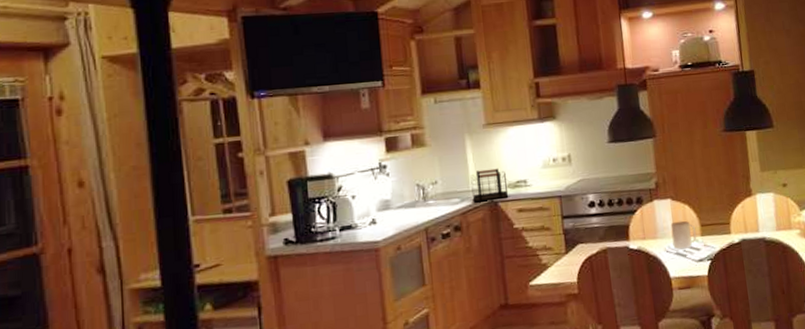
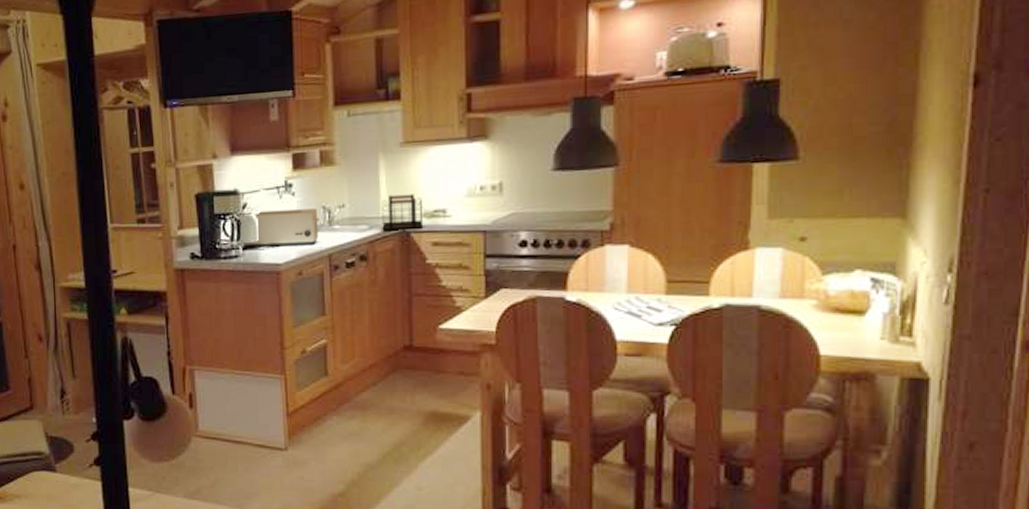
toaster: none [339,187,415,229] -> present [242,209,320,248]
mug: present [670,220,697,250] -> none [624,273,659,310]

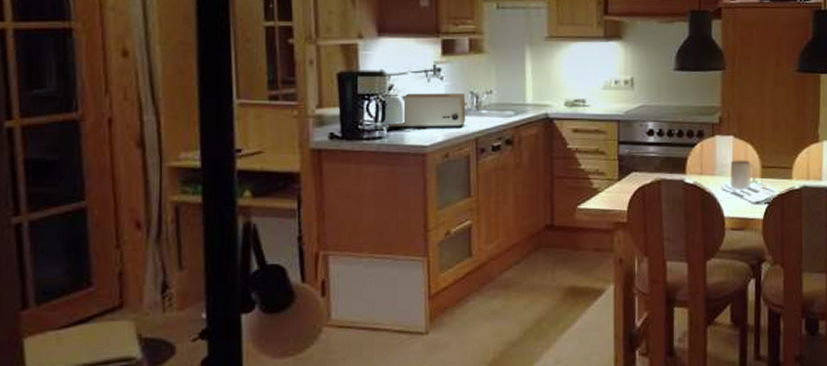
dish rack: present [382,194,424,231] -> none [527,84,565,117]
mug: none [624,273,659,310] -> present [730,160,756,190]

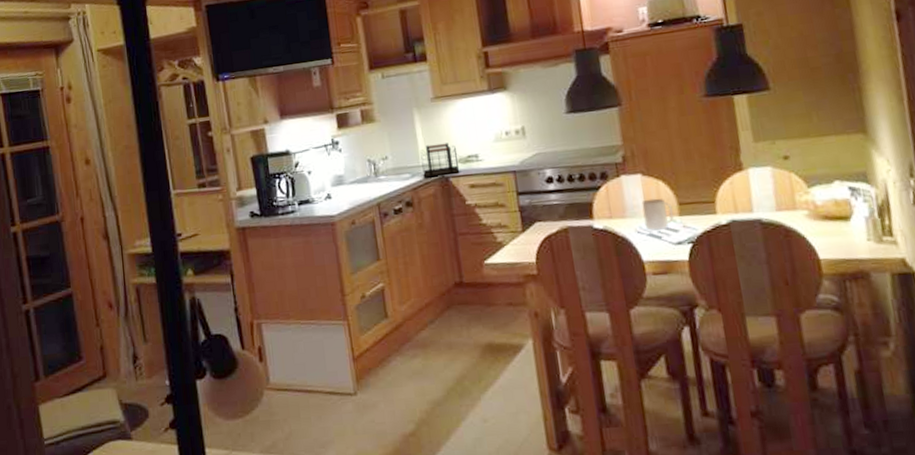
toaster: present [387,93,467,129] -> none [297,162,367,203]
dish rack: none [527,84,565,117] -> present [420,143,460,178]

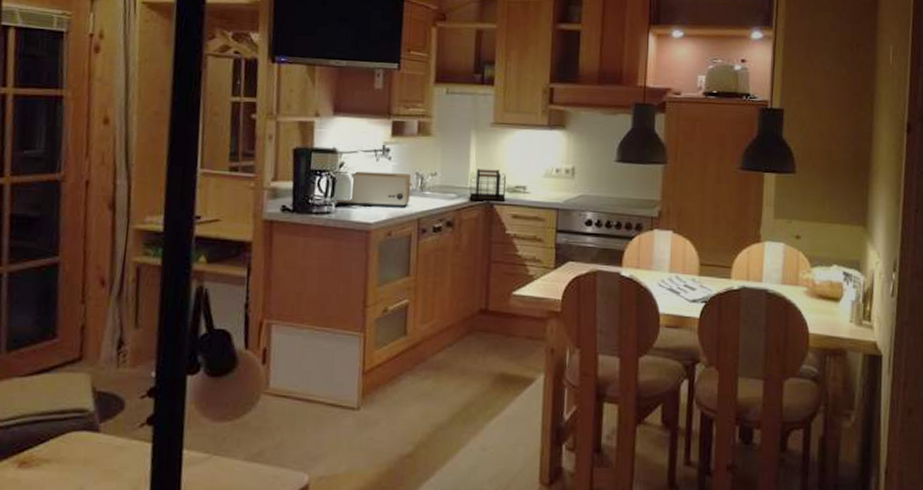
toaster: none [297,162,367,203] -> present [335,171,412,208]
mug: present [641,198,674,231] -> none [667,255,694,287]

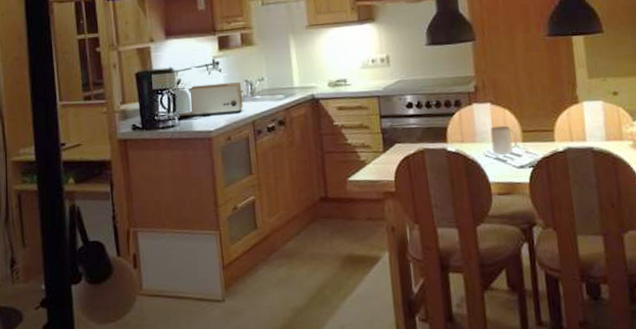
dish rack: present [469,168,507,203] -> none [294,67,330,99]
mug: none [667,255,694,287] -> present [490,125,518,156]

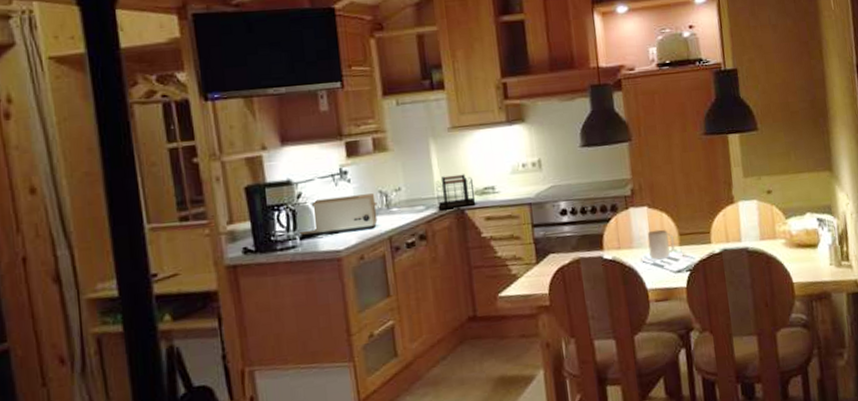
dish rack: none [294,67,330,99] -> present [435,174,476,211]

